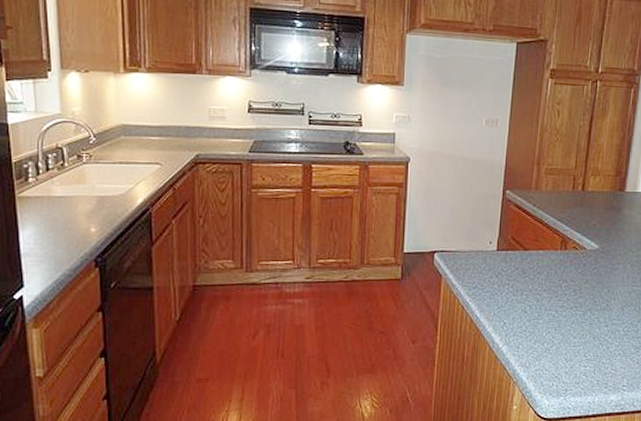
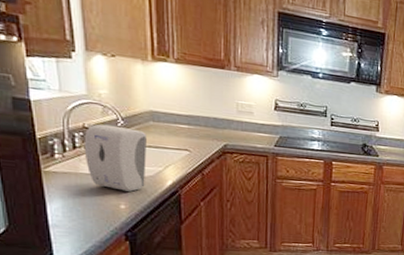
soap dispenser: none [57,143,118,213] -> present [84,124,147,192]

